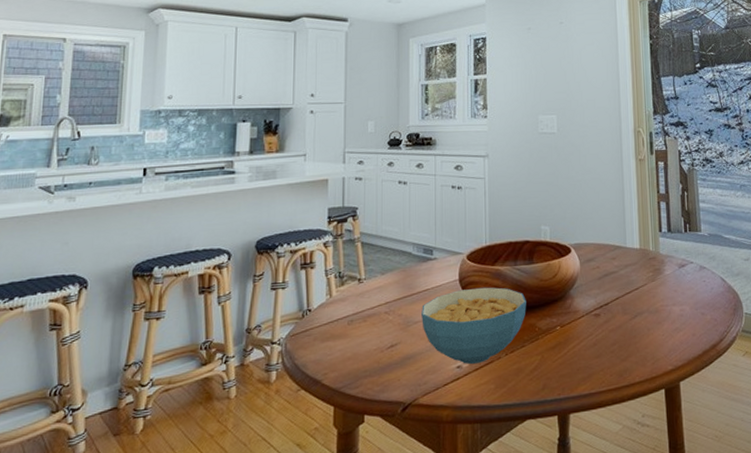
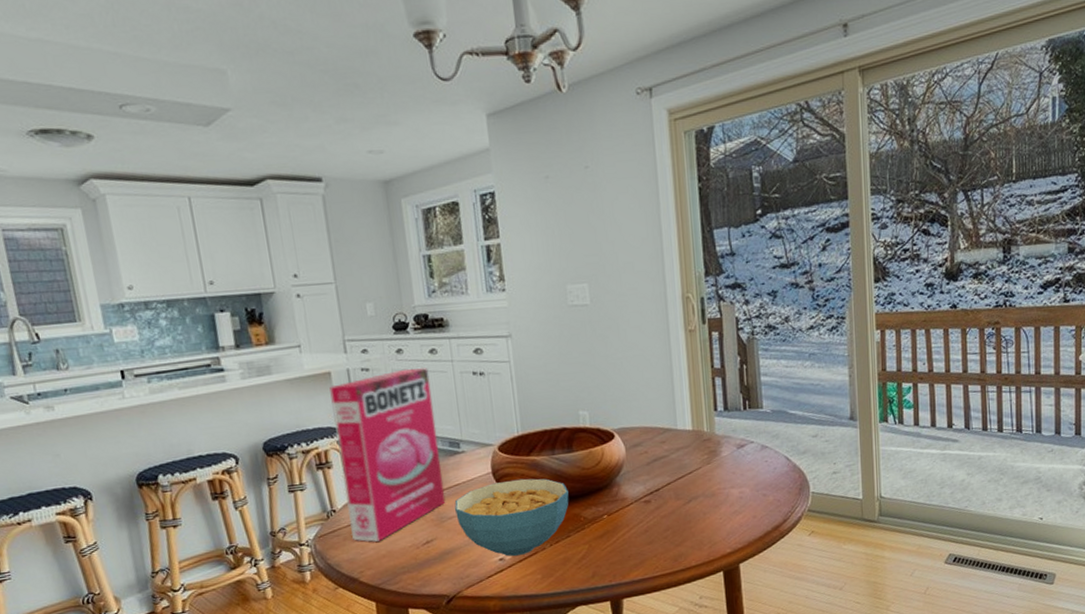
cereal box: none [321,179,414,343] -> present [329,367,446,542]

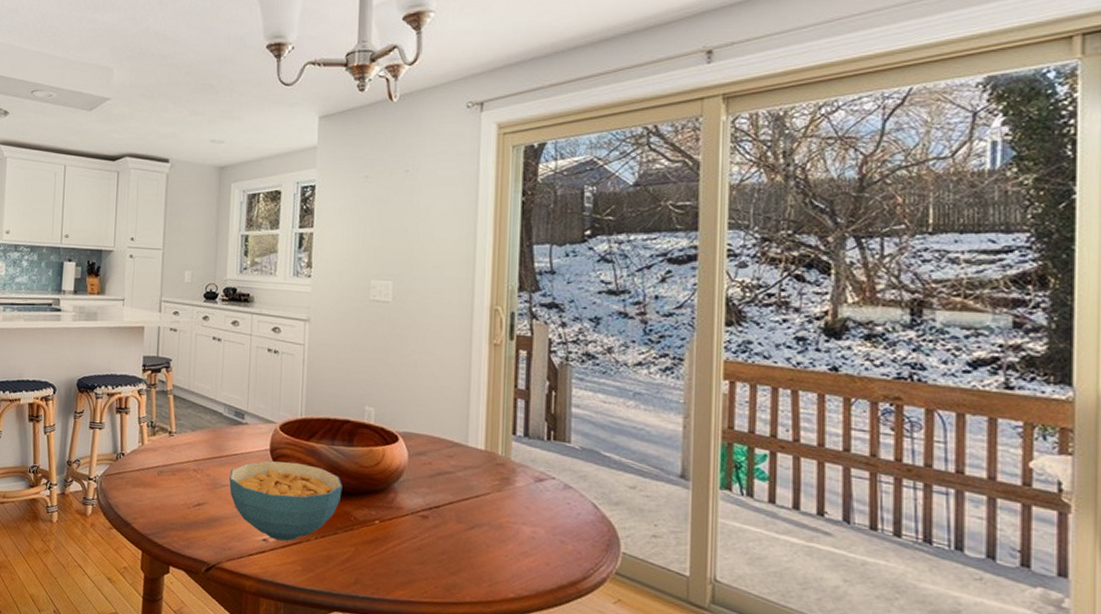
cereal box: present [329,367,446,542] -> none [133,335,228,493]

